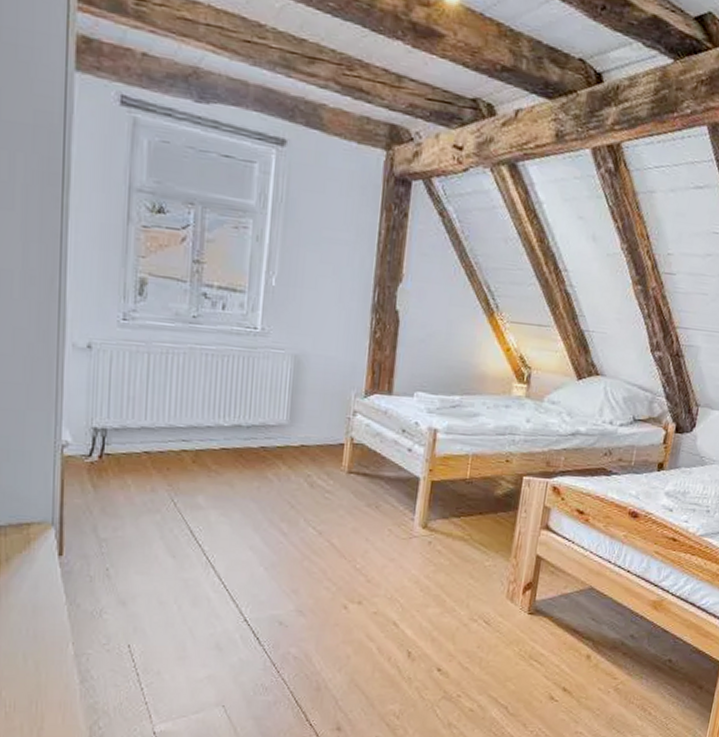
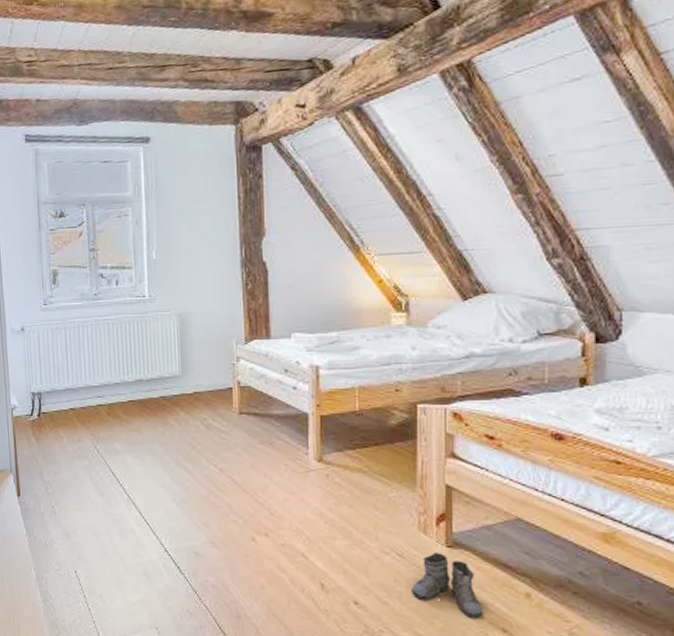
boots: none [491,619,554,679] -> present [411,552,487,618]

